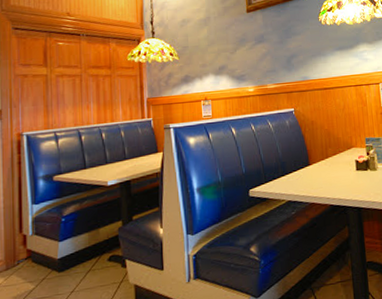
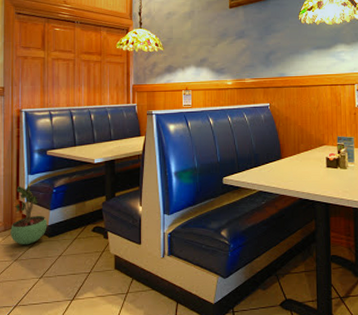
potted plant: none [13,216,57,284] -> present [10,185,47,245]

